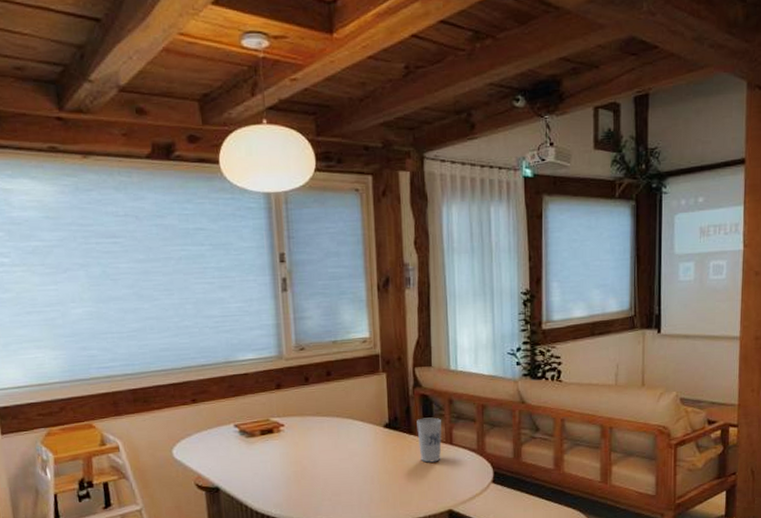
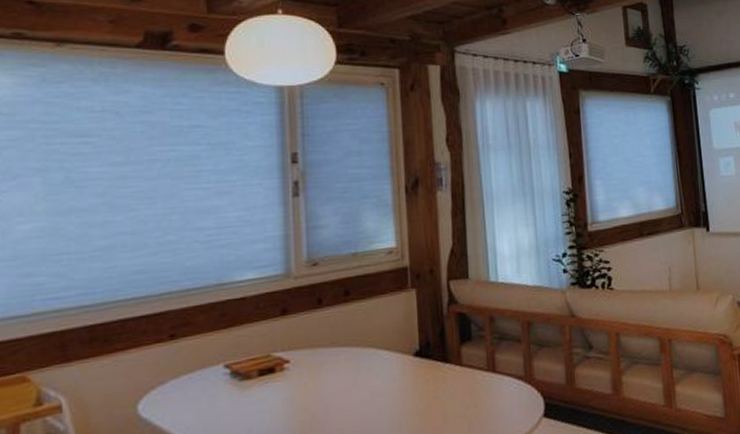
cup: present [417,417,442,463] -> none [453,340,483,398]

